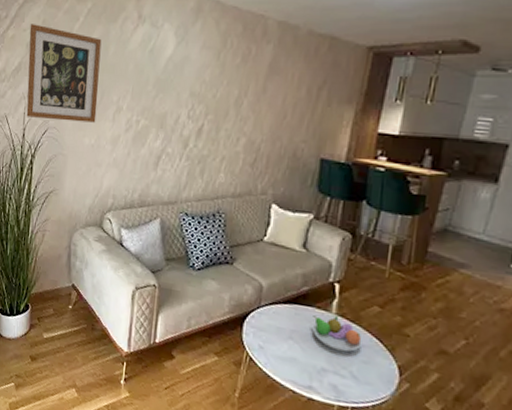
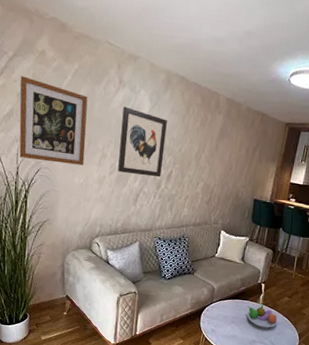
wall art: none [135,46,197,134] -> present [118,106,167,178]

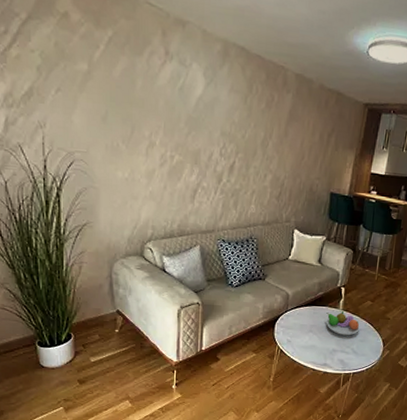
wall art: present [19,76,88,166] -> none [39,45,128,157]
wall art: present [118,106,167,178] -> none [170,83,226,170]

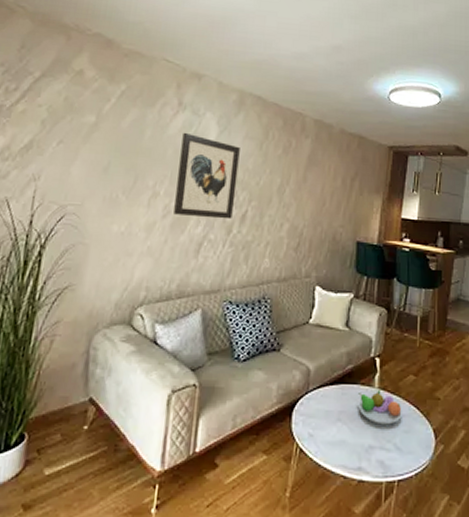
wall art: none [170,83,226,170] -> present [174,132,240,220]

